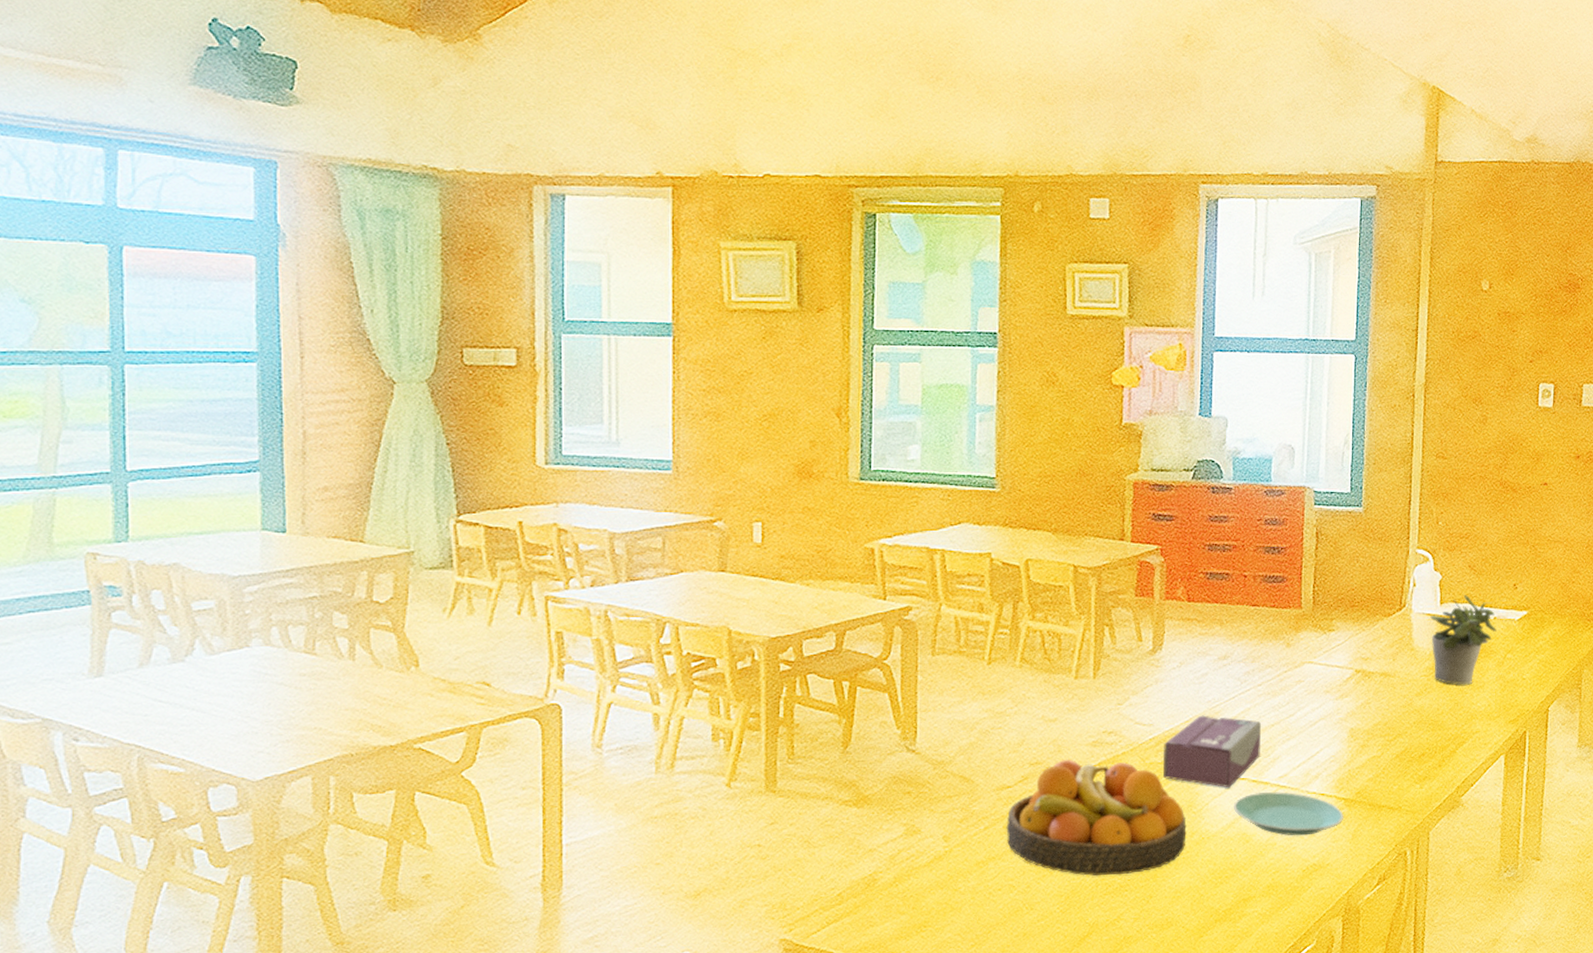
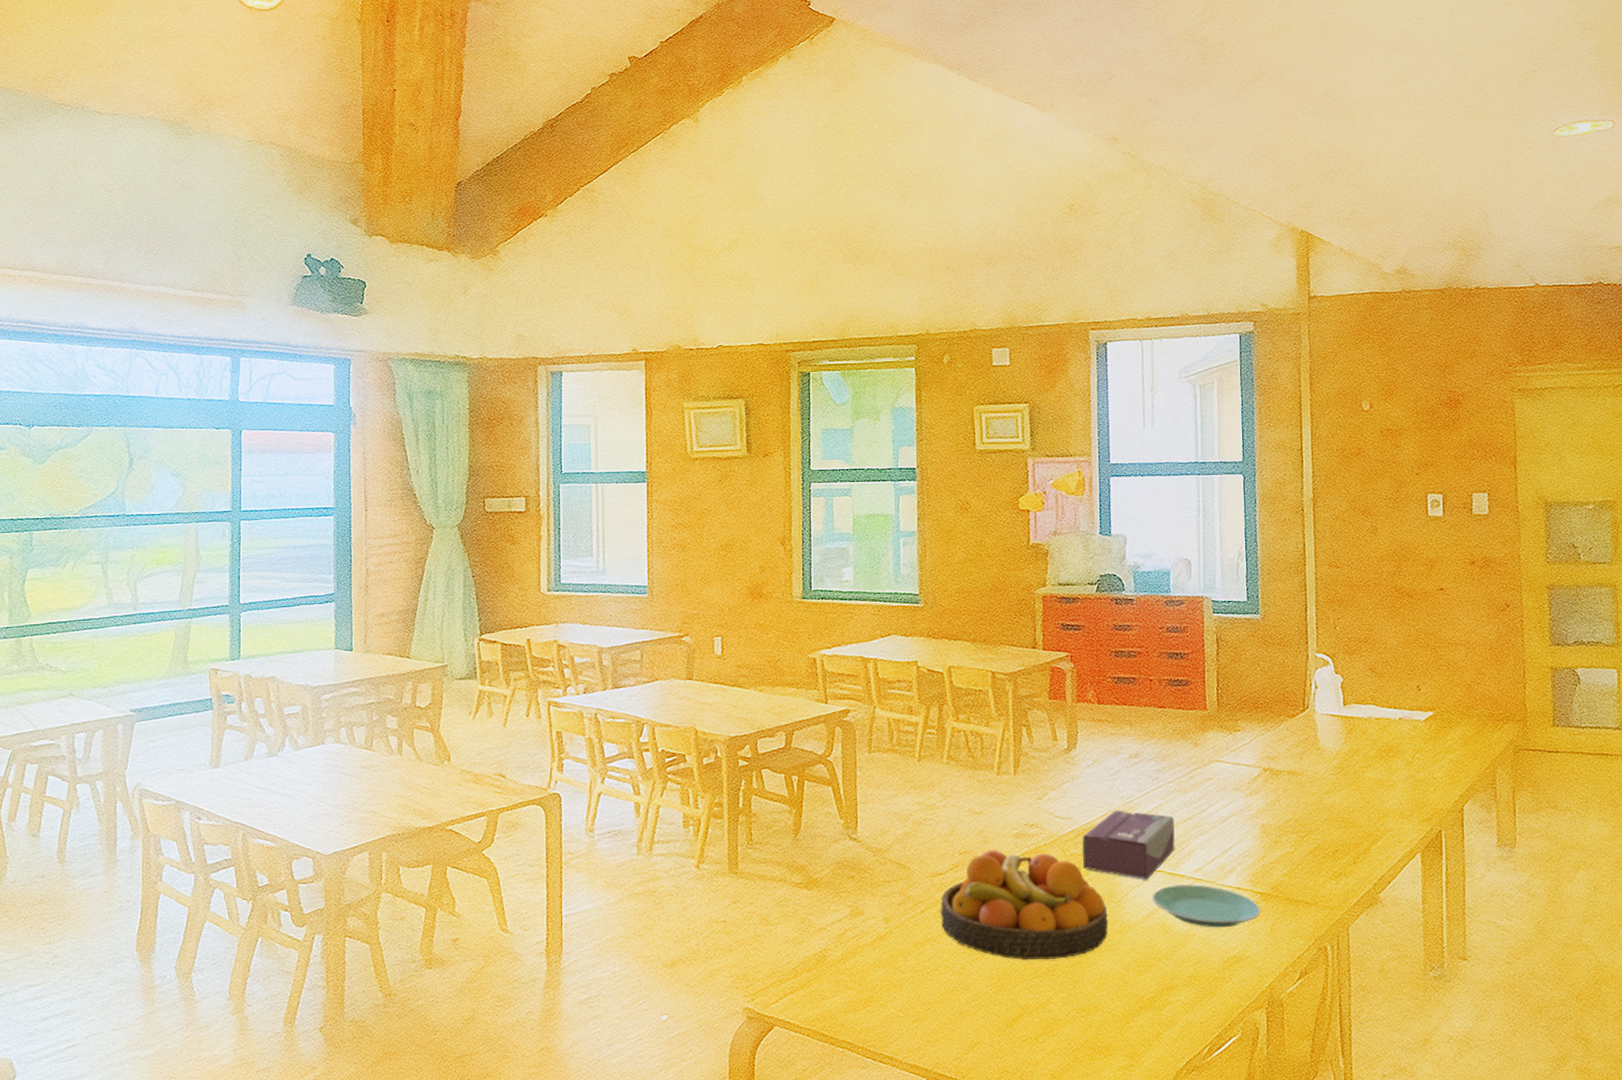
potted plant: present [1430,595,1496,685] -> none [1334,697,1403,784]

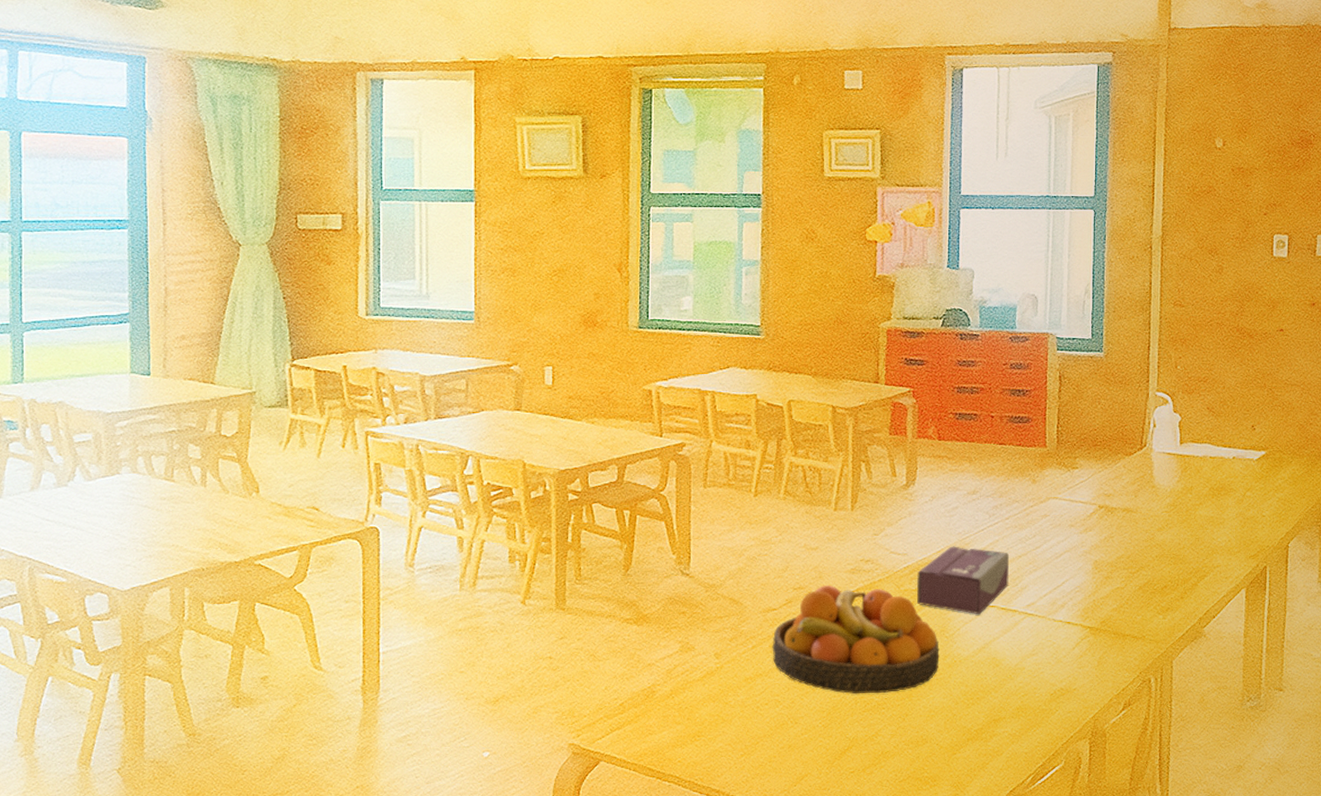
plate: present [1152,885,1261,928] -> none [984,619,1089,662]

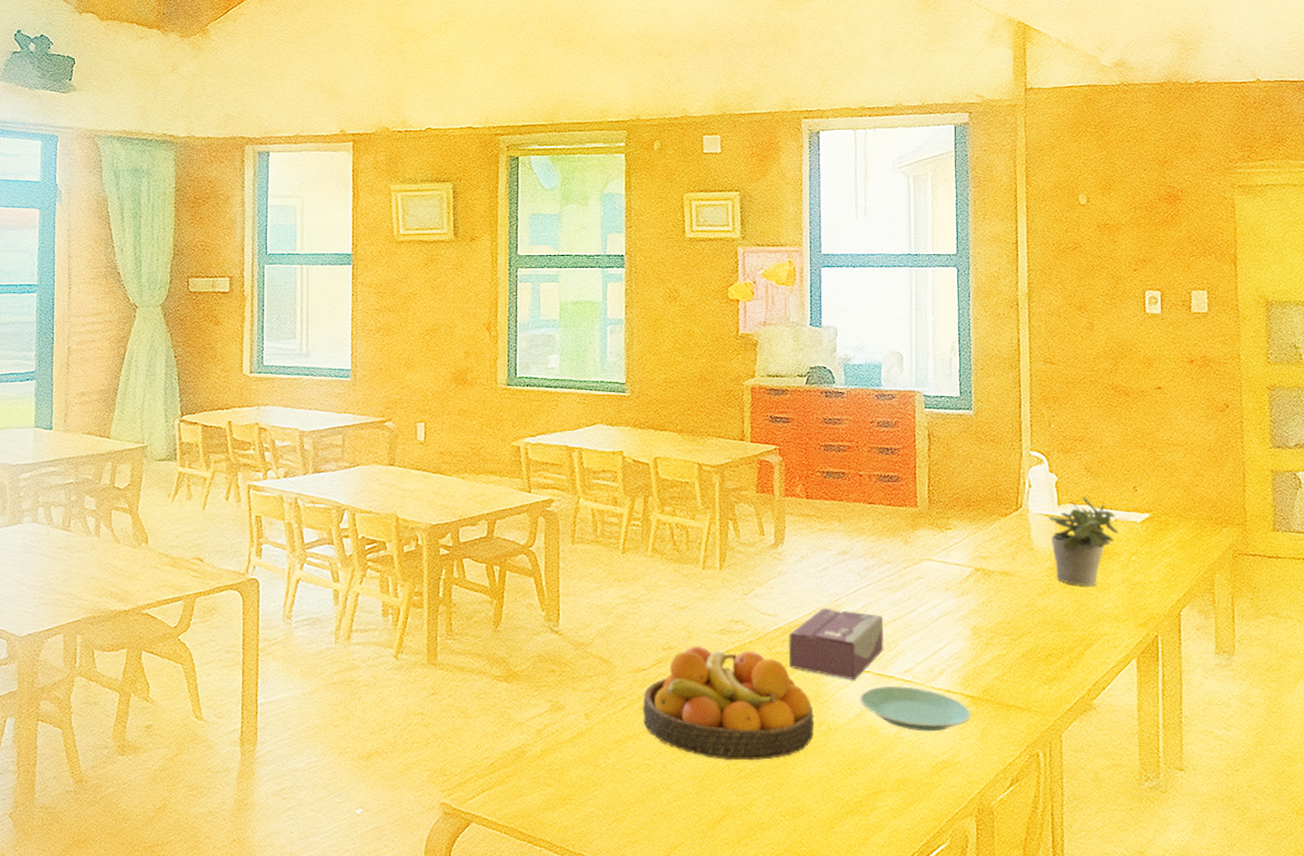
plate: none [984,619,1089,662] -> present [860,686,971,732]
potted plant: none [1170,435,1235,521] -> present [1048,497,1118,586]

